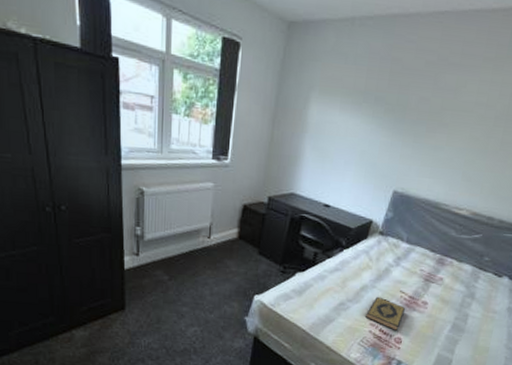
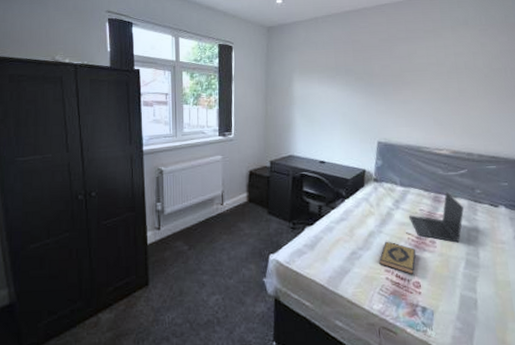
laptop: none [407,254,467,307] -> present [409,191,464,243]

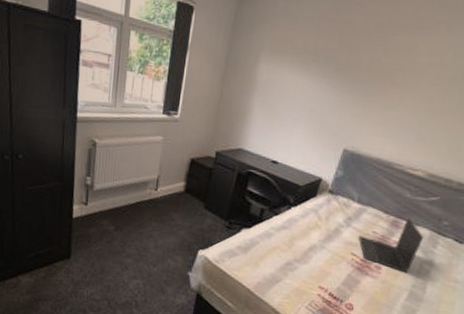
hardback book: present [379,241,416,275] -> none [314,257,358,297]

